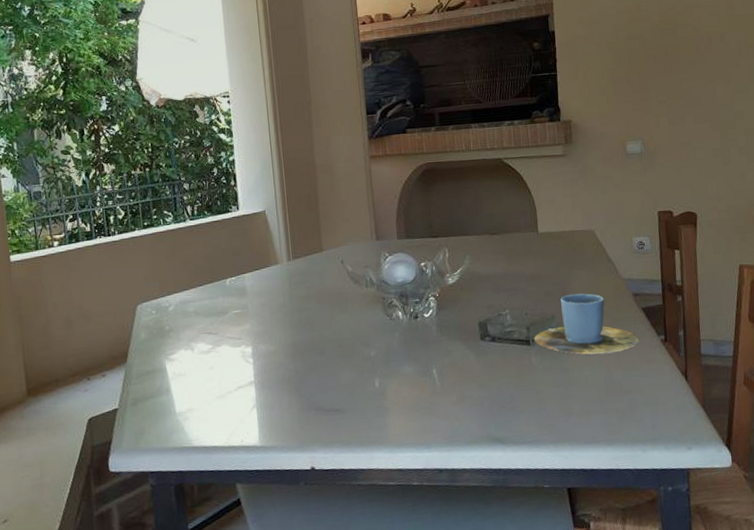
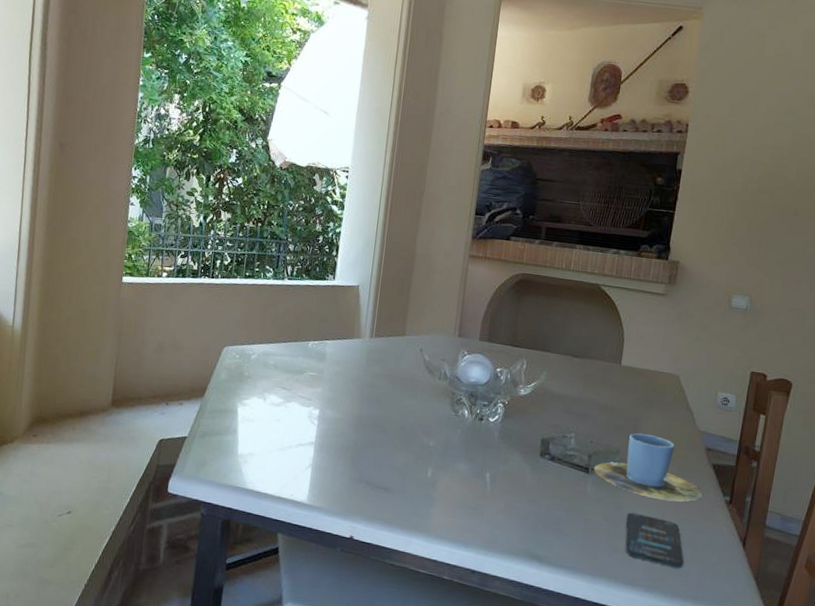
smartphone: none [574,372,637,416] -> present [625,512,685,568]

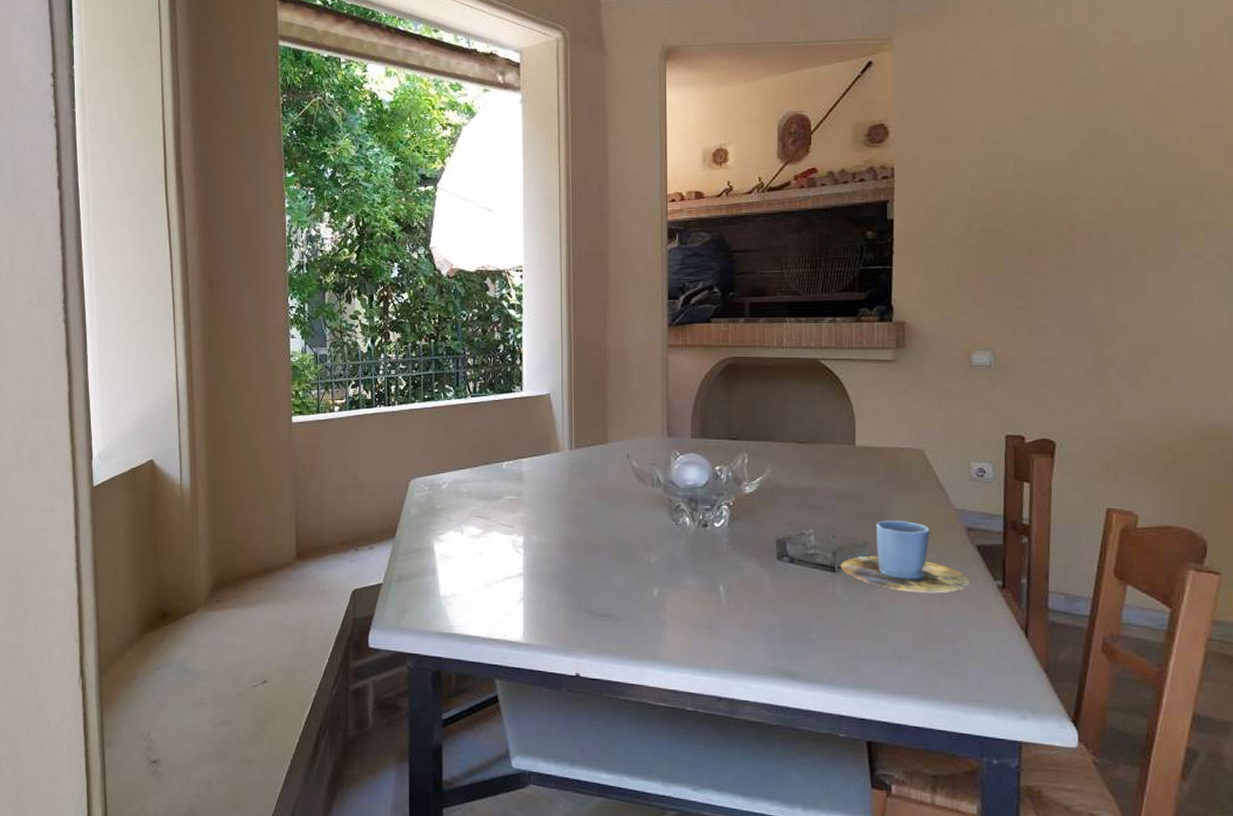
smartphone: present [625,512,685,568] -> none [885,611,960,669]

